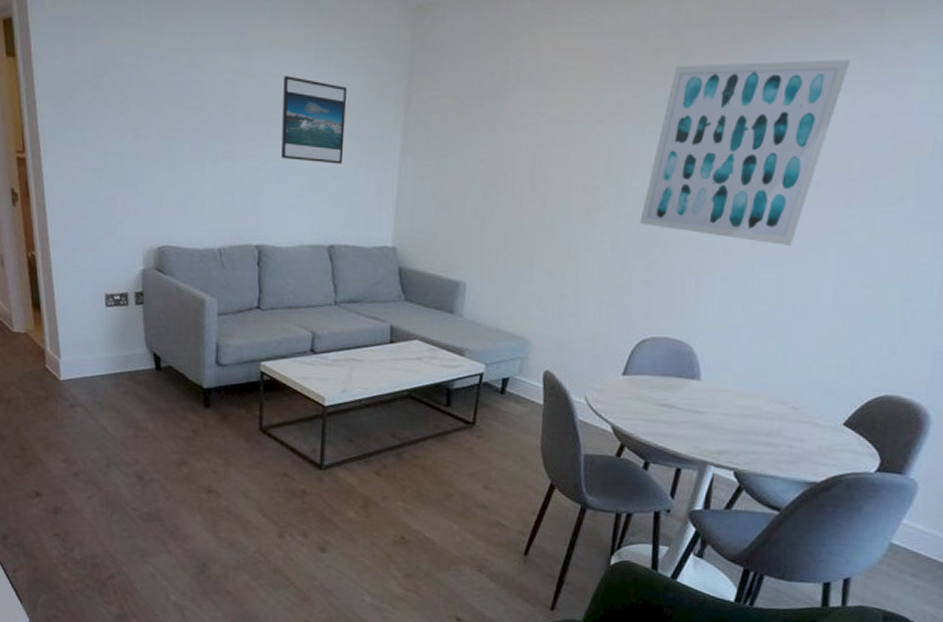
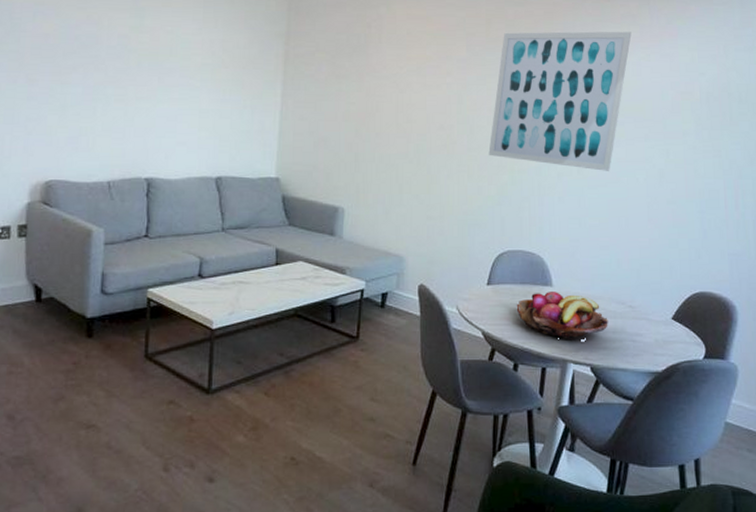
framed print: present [281,76,348,164] -> none [171,32,233,106]
fruit basket: none [654,386,763,442] -> present [516,292,608,341]

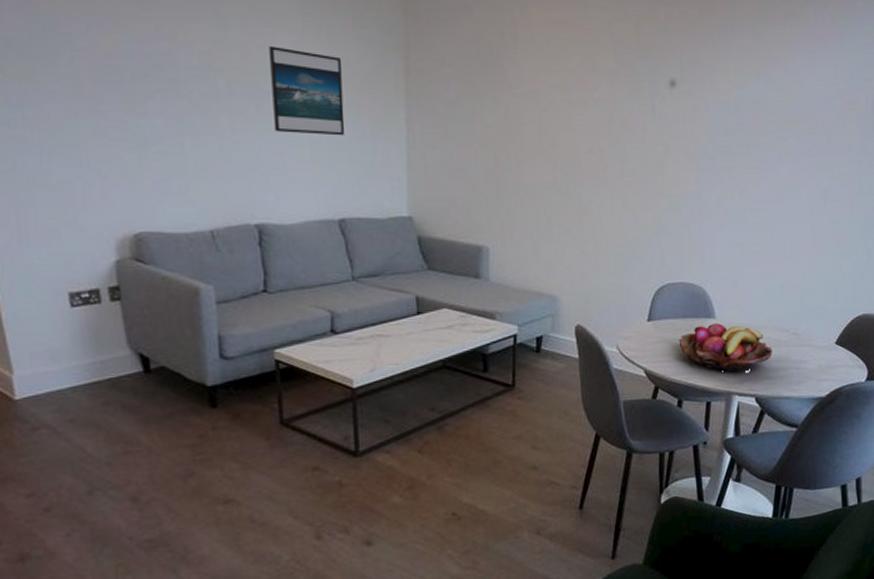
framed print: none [171,32,233,106] -> present [269,46,345,136]
wall art: present [488,31,632,171] -> none [643,33,795,192]

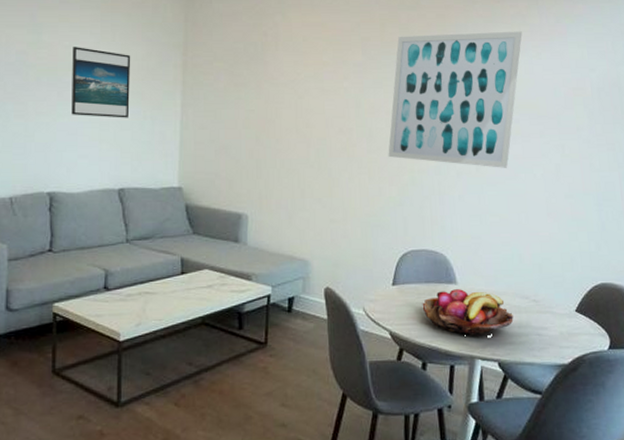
wall art: none [643,33,795,192] -> present [388,31,522,168]

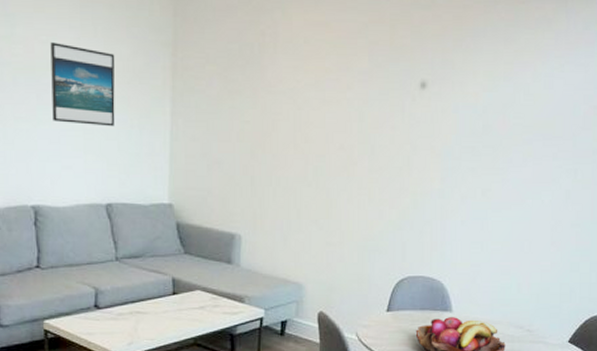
wall art: present [388,31,522,168] -> none [390,38,546,193]

